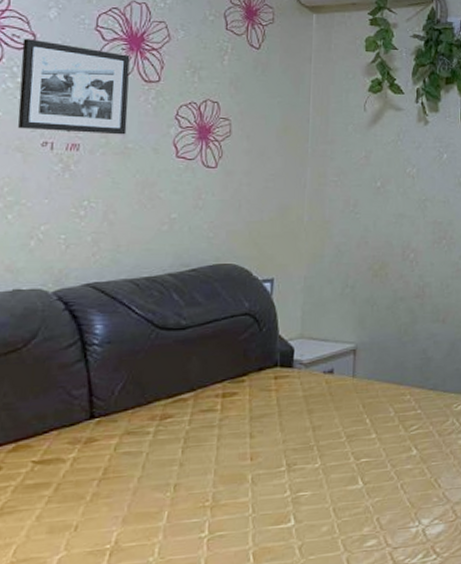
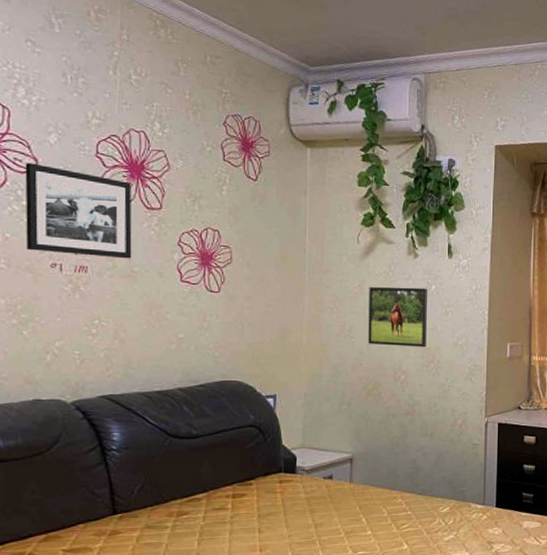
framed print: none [374,157,440,222] -> present [368,287,428,347]

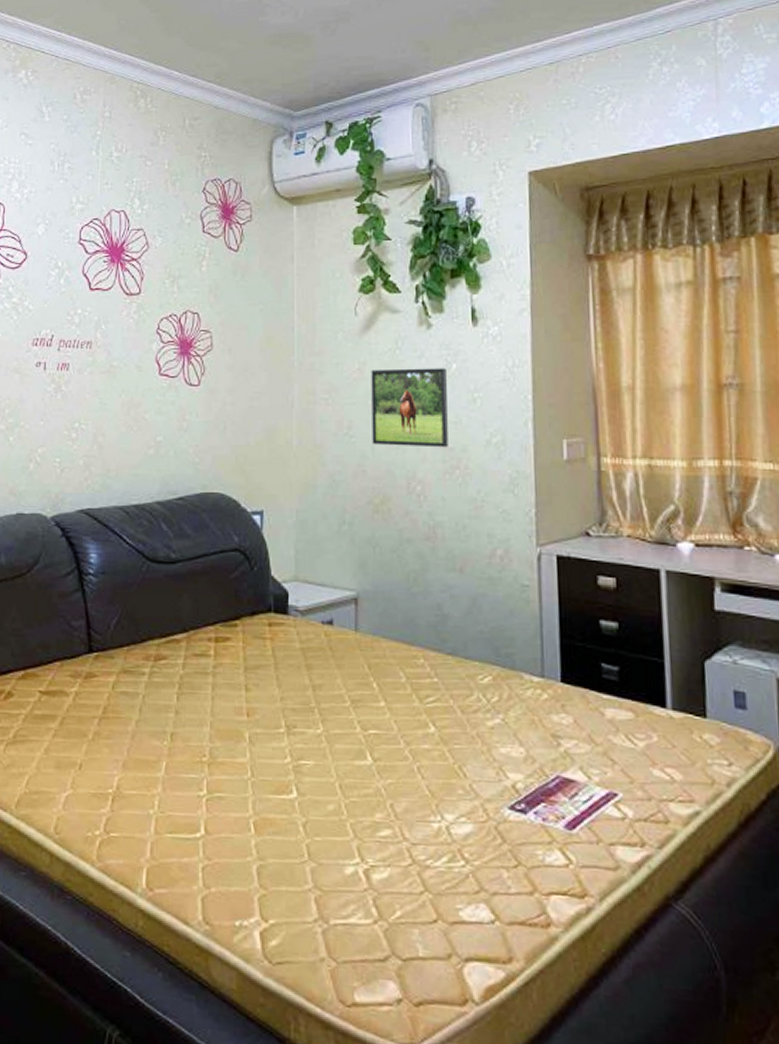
picture frame: present [25,162,132,259] -> none [14,257,112,353]

